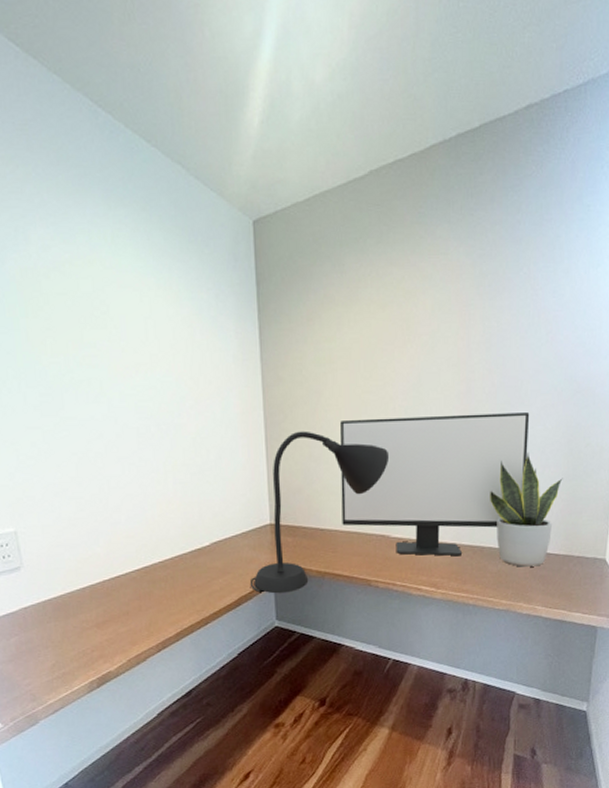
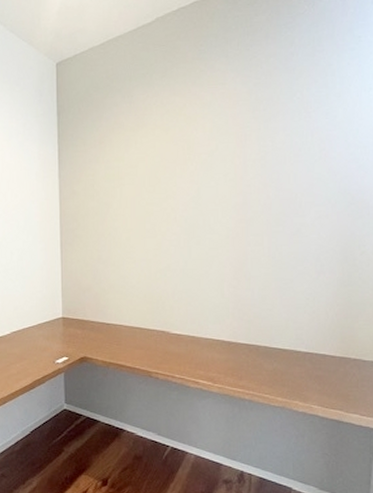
desk lamp: present [250,431,390,594] -> none [43,237,171,380]
computer monitor: present [340,413,530,556] -> none [126,222,304,352]
potted plant: present [490,452,563,567] -> none [265,259,338,367]

